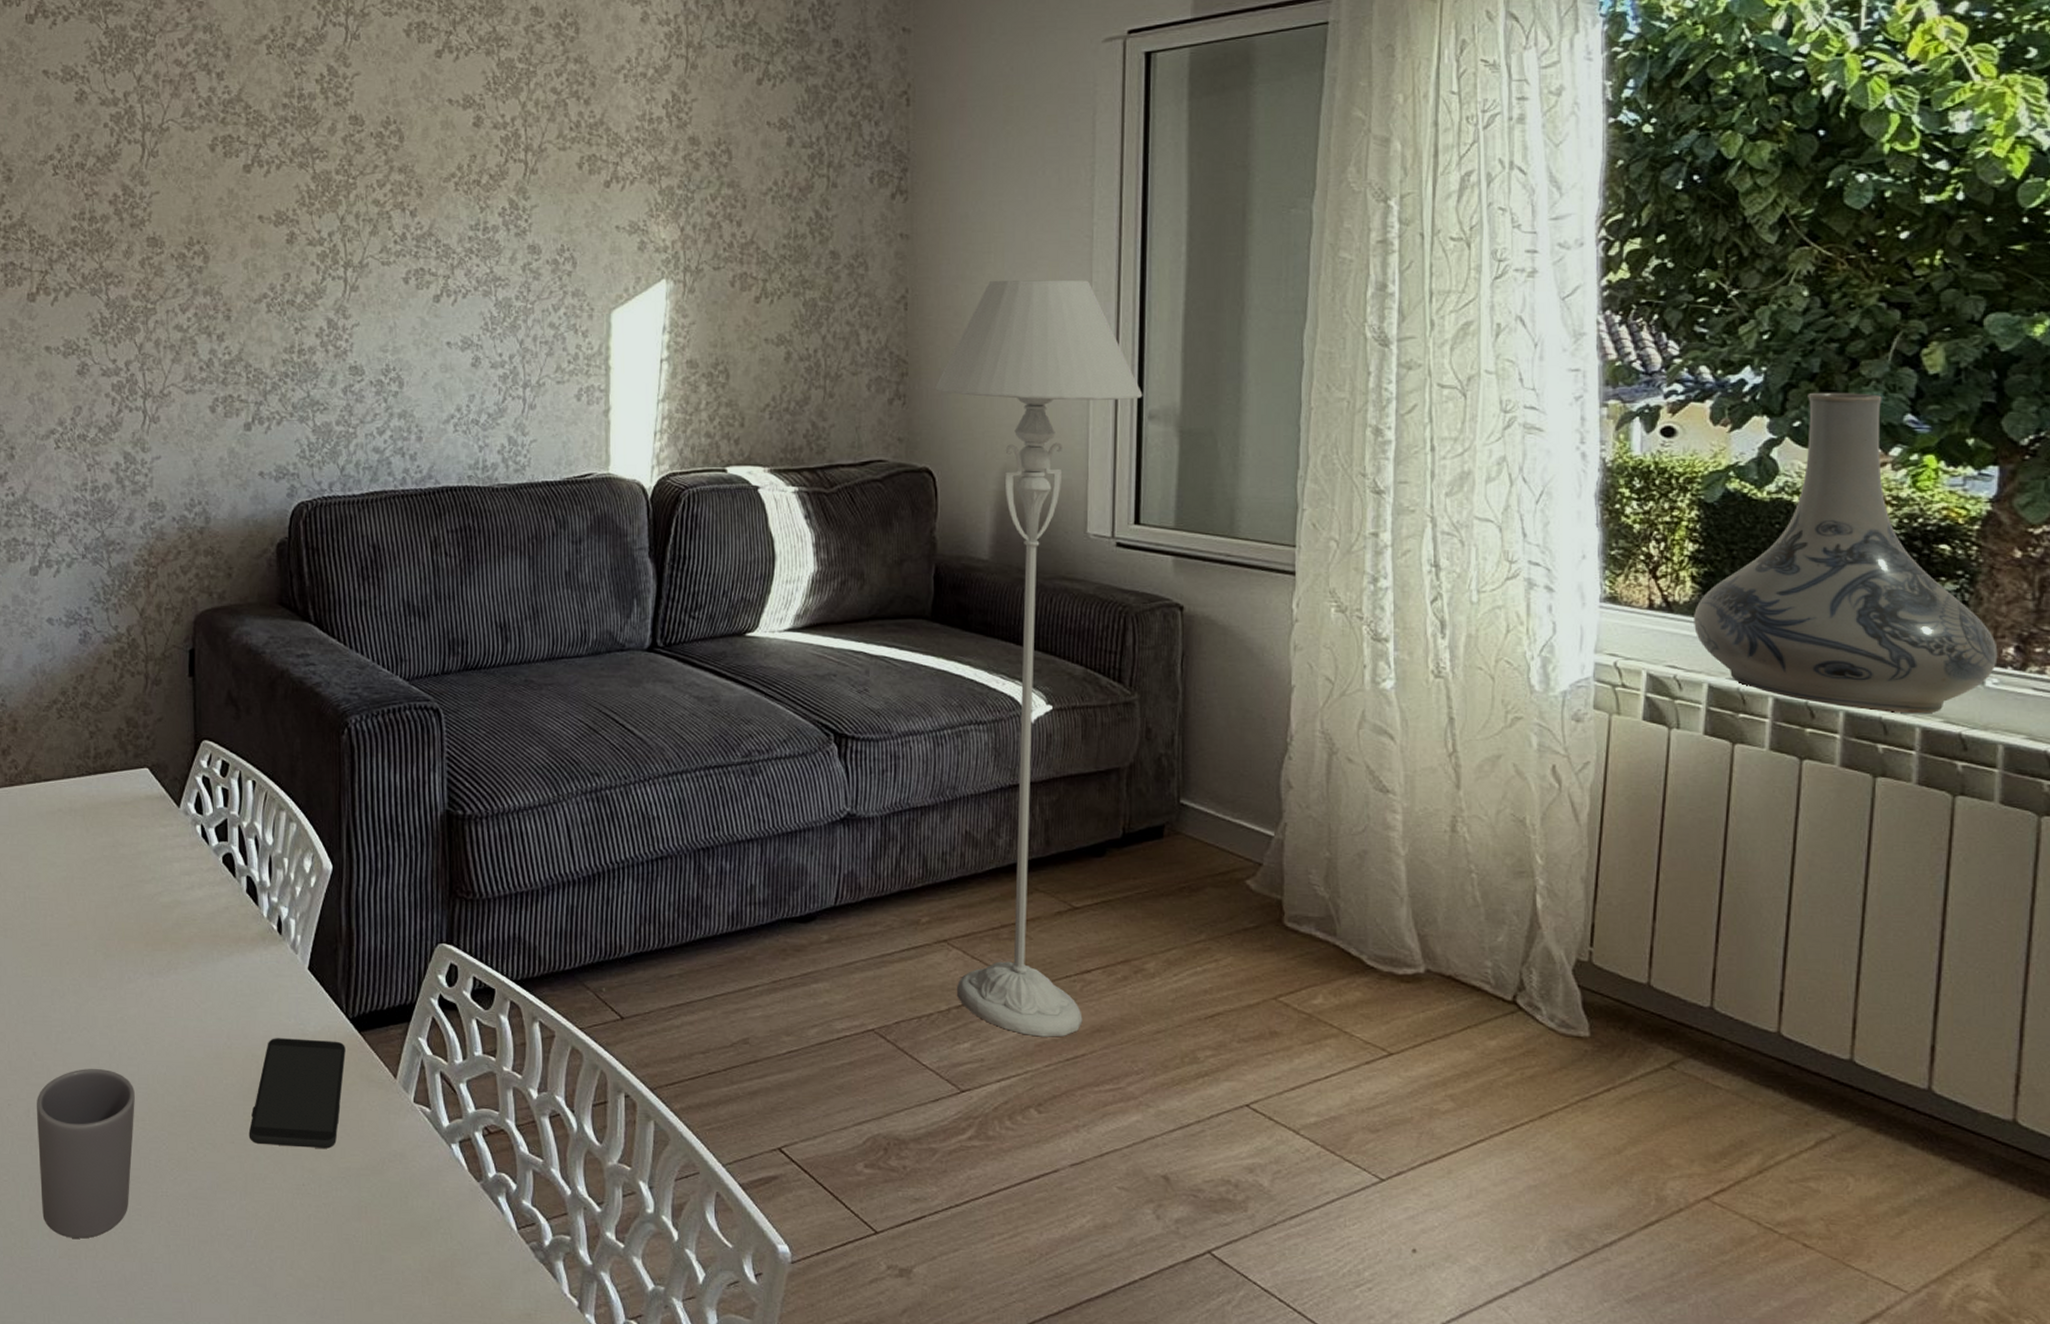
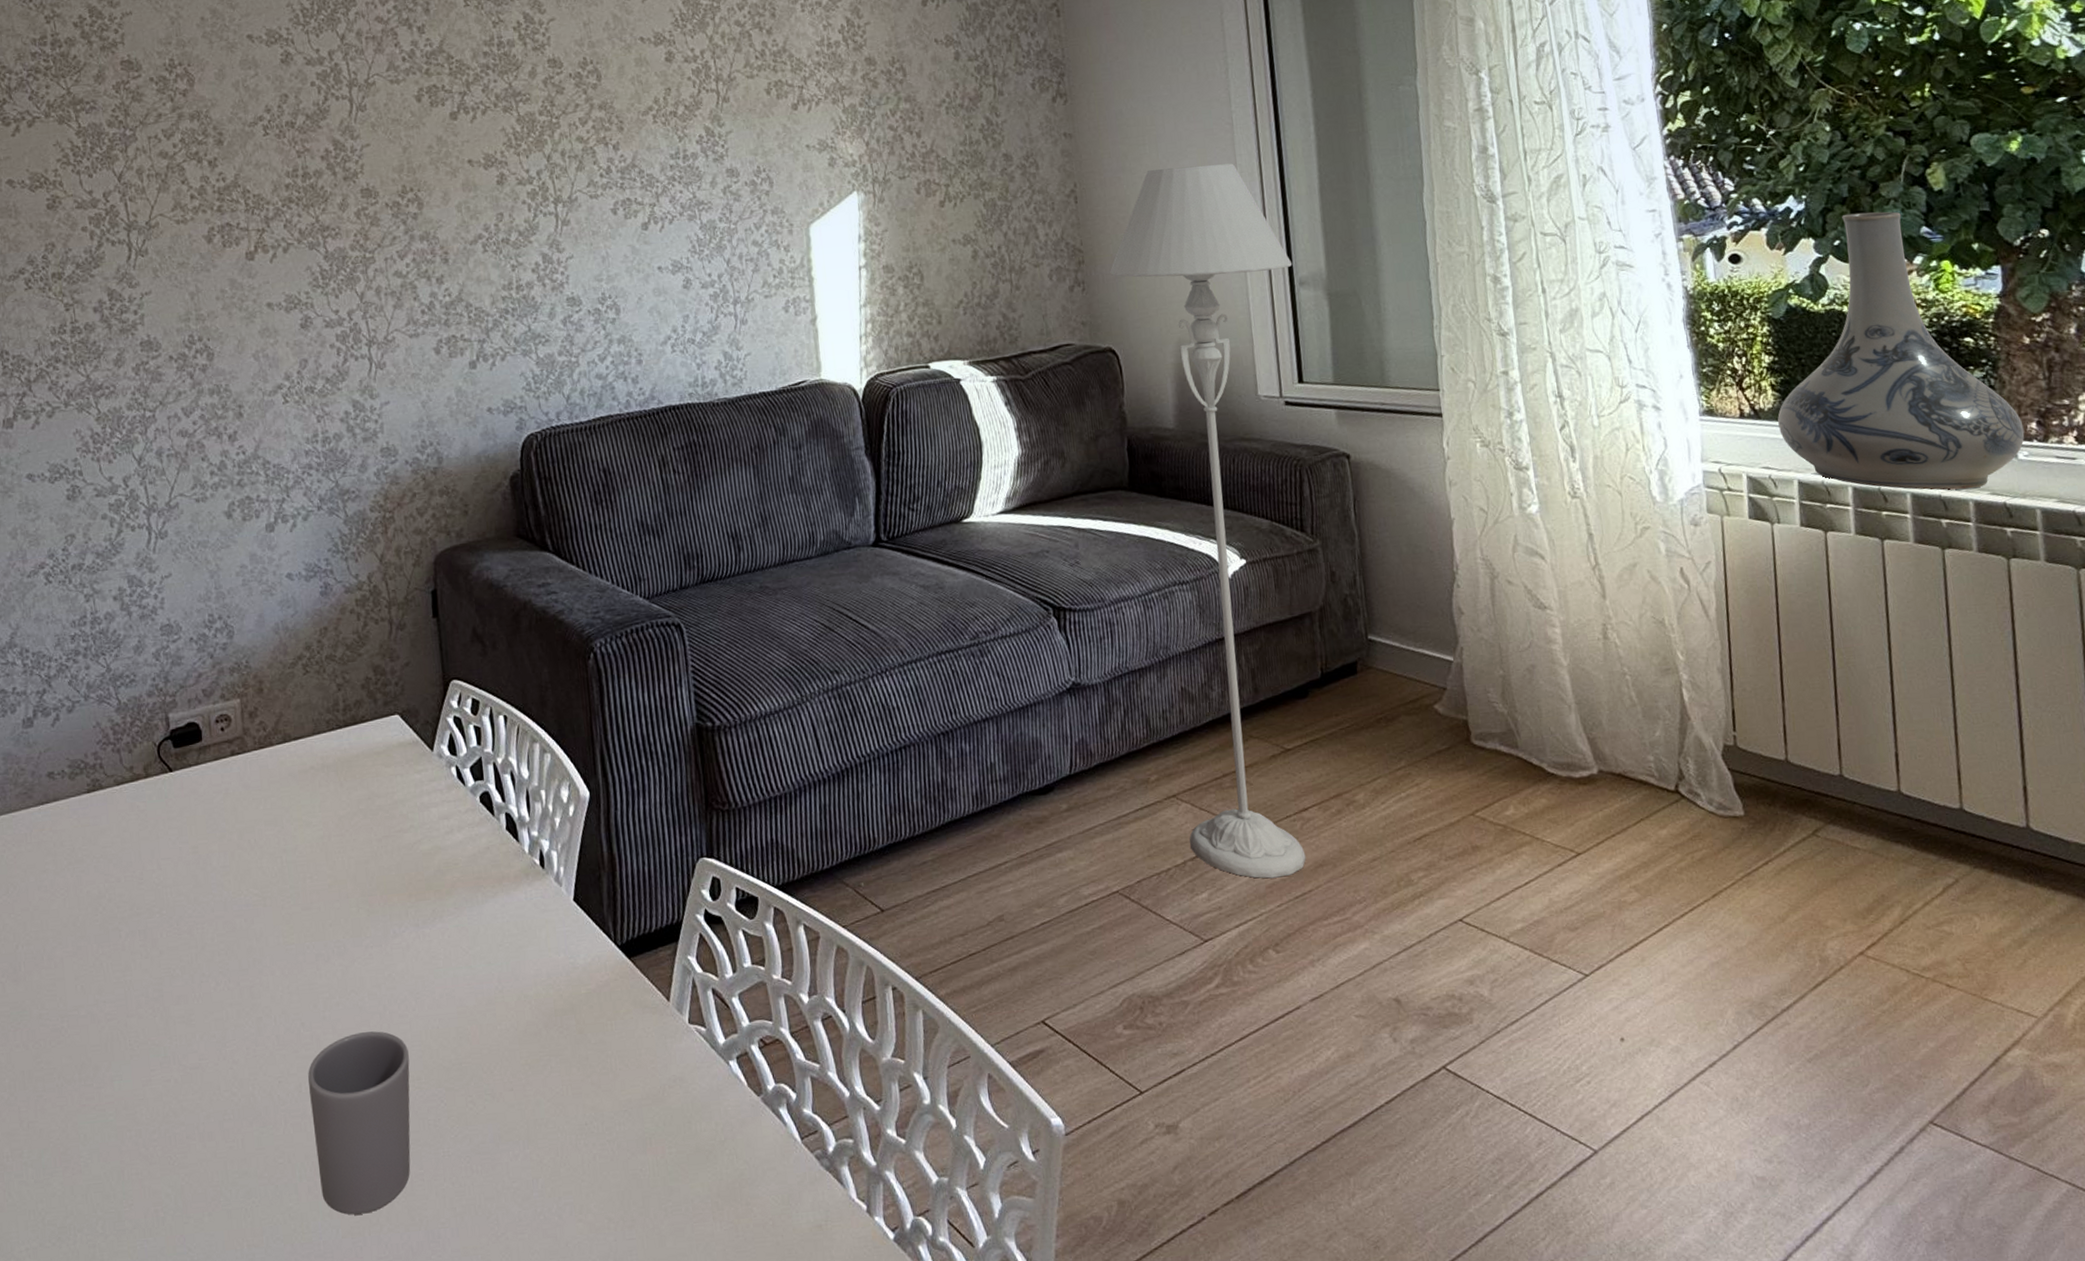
mobile phone: present [248,1038,346,1149] -> none [527,970,618,1088]

